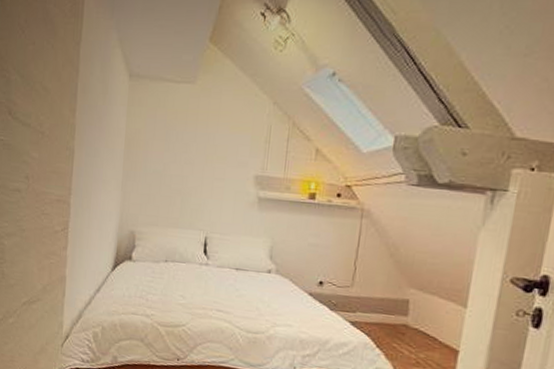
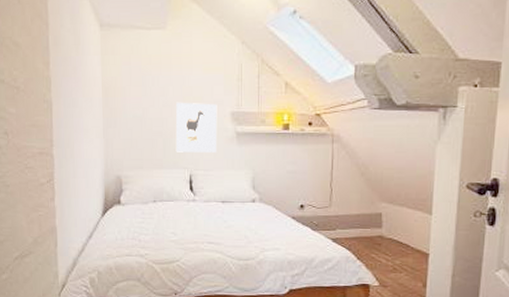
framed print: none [193,160,241,216] -> present [175,102,217,152]

